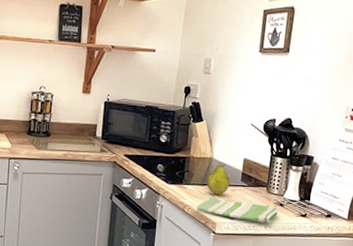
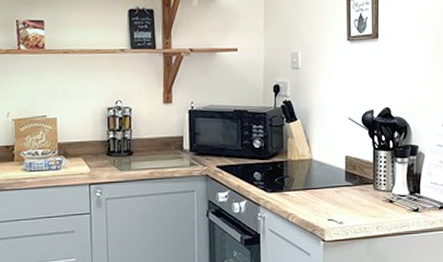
dish towel: present [196,196,279,224] -> none [302,201,389,224]
fruit: present [206,164,230,195] -> none [309,164,334,198]

